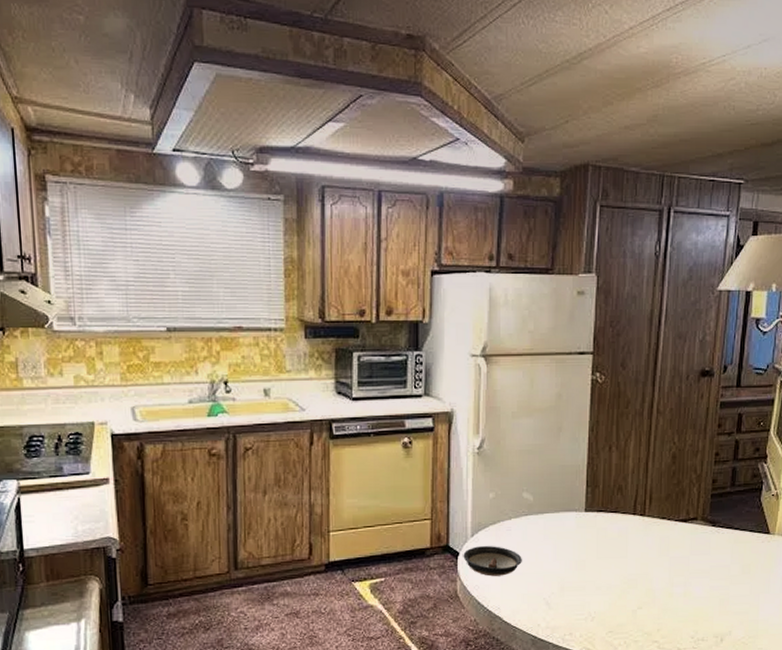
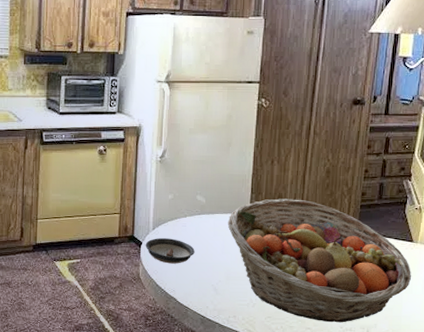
fruit basket: none [560,491,768,633] -> present [227,198,411,323]

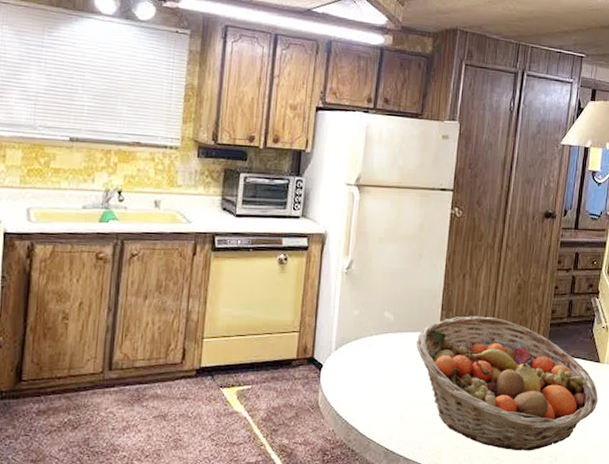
saucer: present [145,238,195,264] -> none [326,360,380,389]

